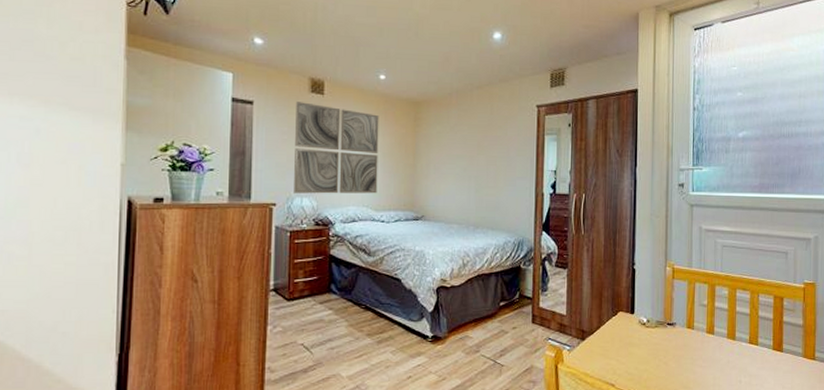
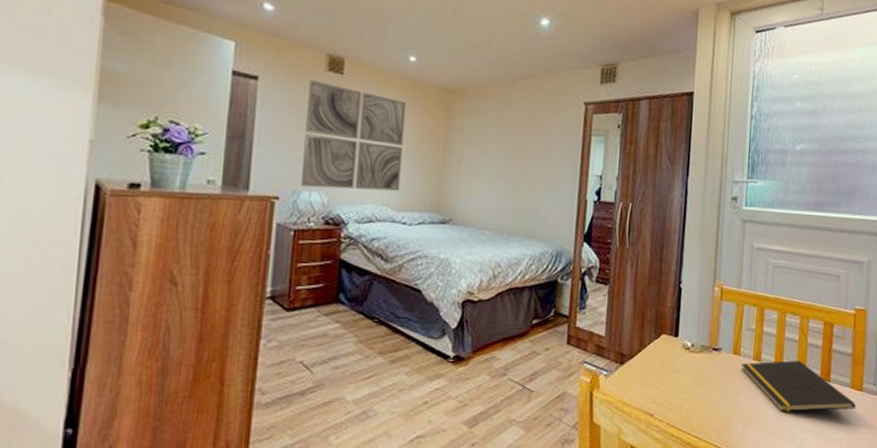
notepad: none [695,333,810,381] -> present [741,360,856,412]

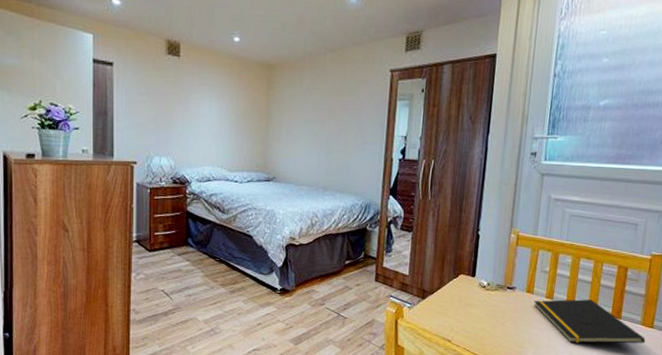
wall art: present [301,80,407,192] -> none [153,63,234,155]

